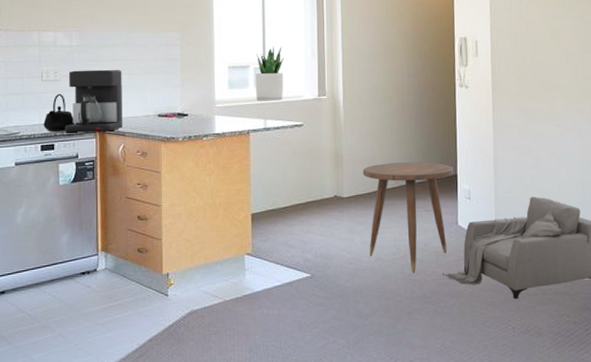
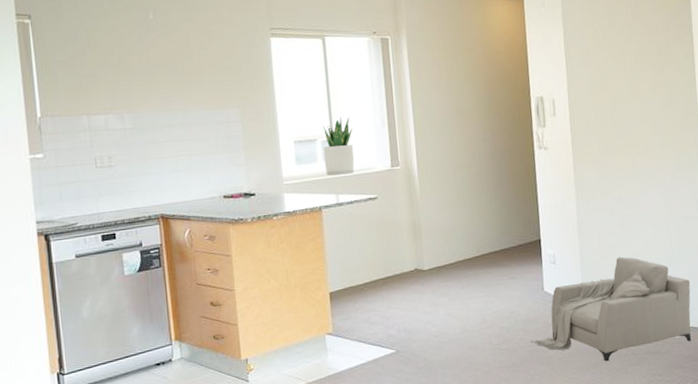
kettle: present [43,93,75,131] -> none [102,179,136,220]
coffee maker: present [65,69,123,133] -> none [124,151,188,221]
side table: present [362,162,454,274] -> none [442,228,538,343]

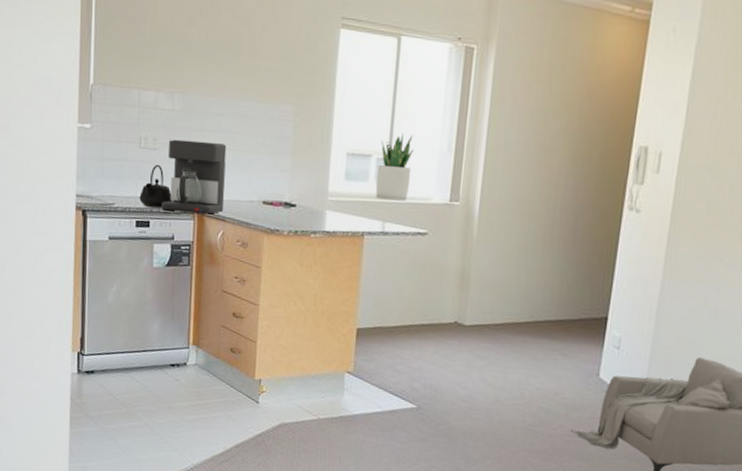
kettle: none [102,179,136,220] -> present [139,164,173,208]
coffee maker: none [124,151,188,221] -> present [162,139,227,215]

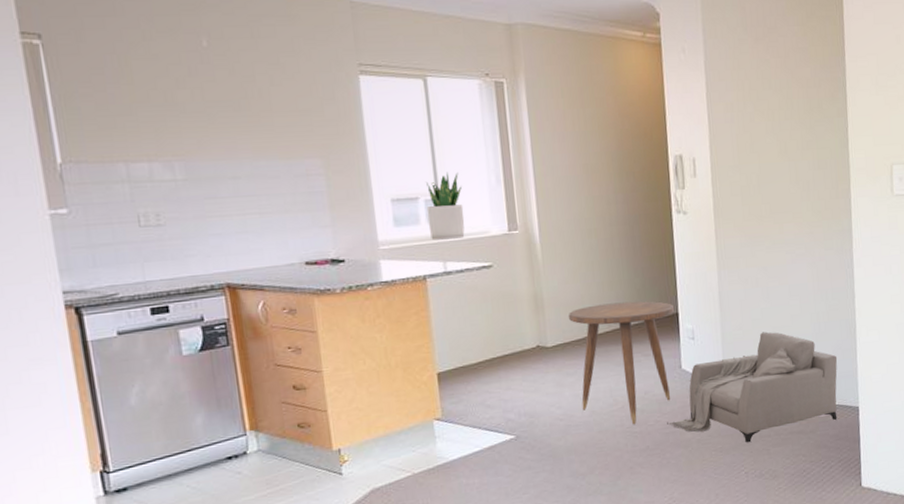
kettle: present [139,164,173,208] -> none [149,241,194,290]
coffee maker: present [162,139,227,215] -> none [175,208,260,291]
side table: none [487,291,605,424] -> present [568,301,675,425]

